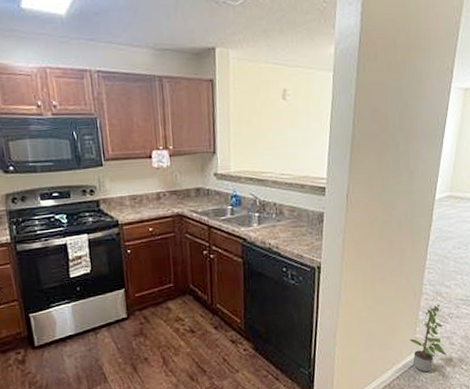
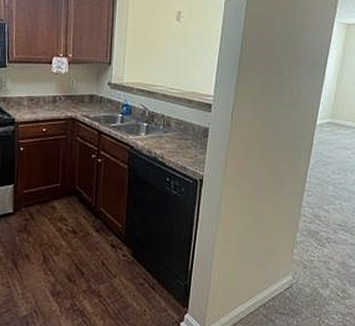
potted plant: present [410,303,446,372] -> none [287,226,323,295]

